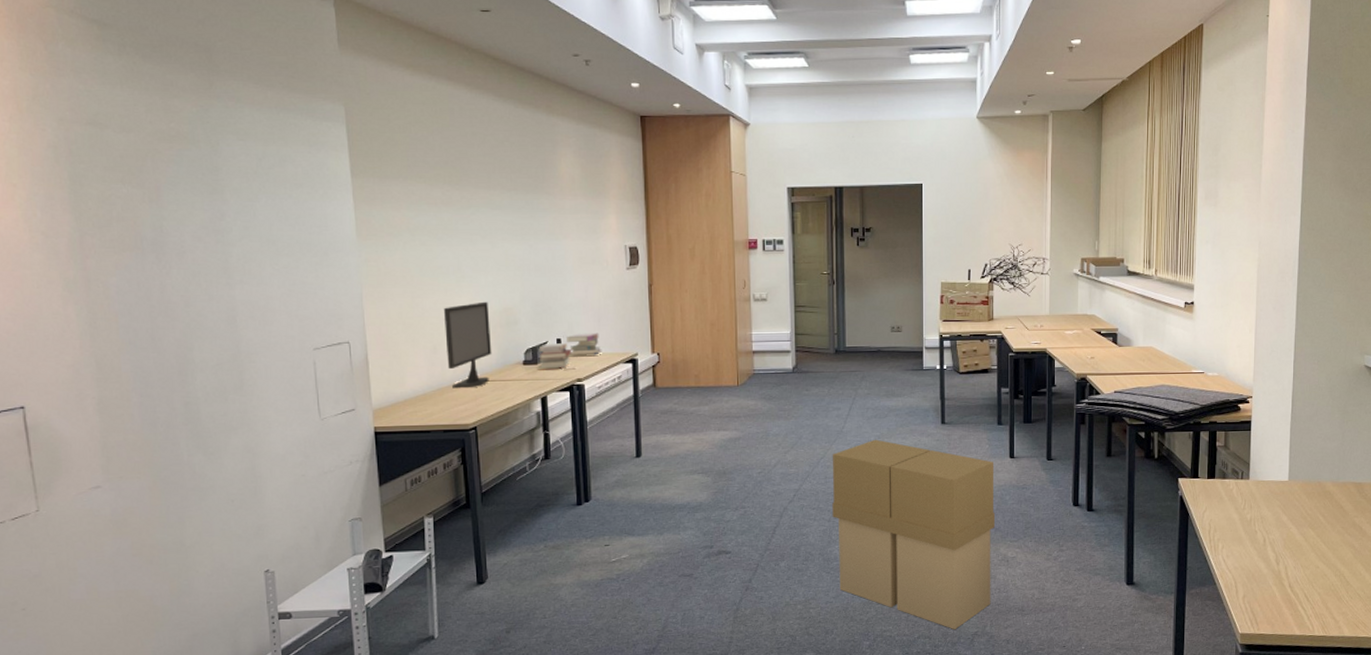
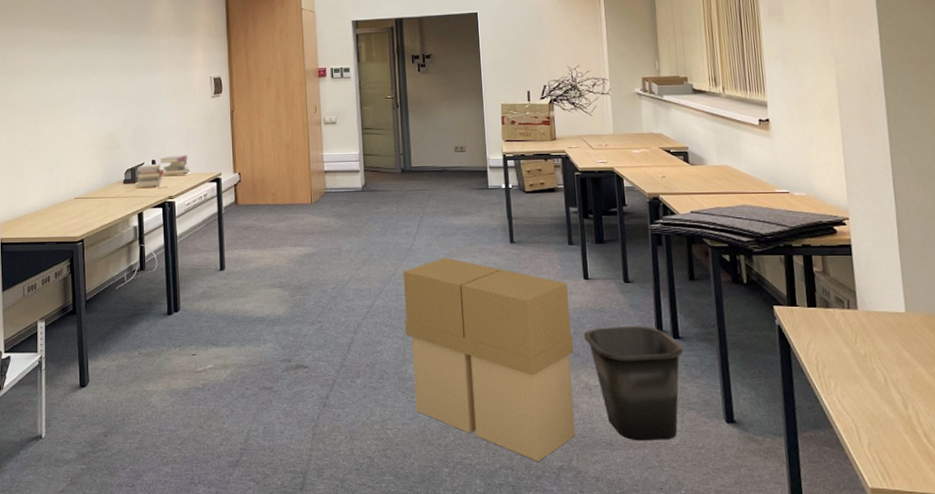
computer monitor: present [444,301,492,389] -> none [60,128,98,205]
waste bin: none [1006,500,1095,605] -> present [584,325,684,440]

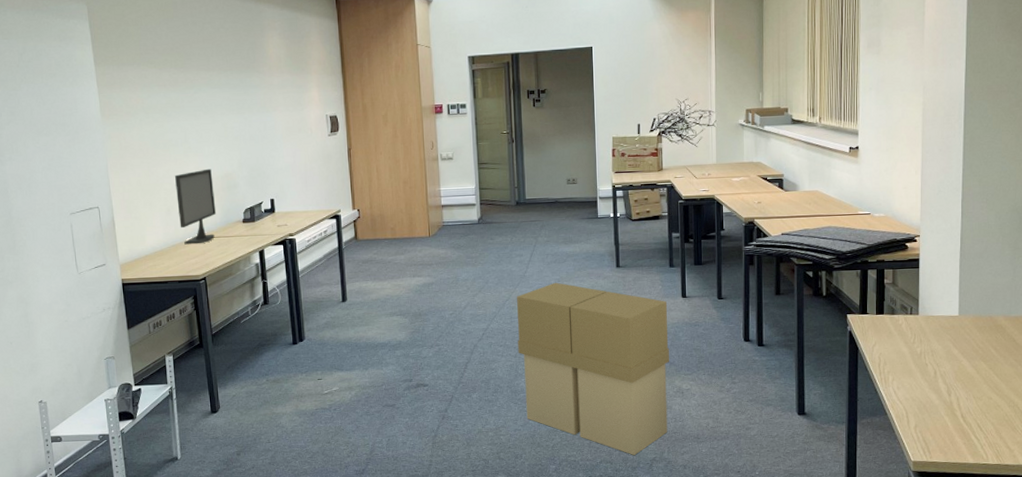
computer monitor: none [60,128,98,205] -> present [175,168,217,245]
books: present [134,164,165,189] -> none [254,203,284,227]
books: present [160,154,190,177] -> none [279,193,310,215]
waste bin: present [584,325,684,440] -> none [680,336,766,433]

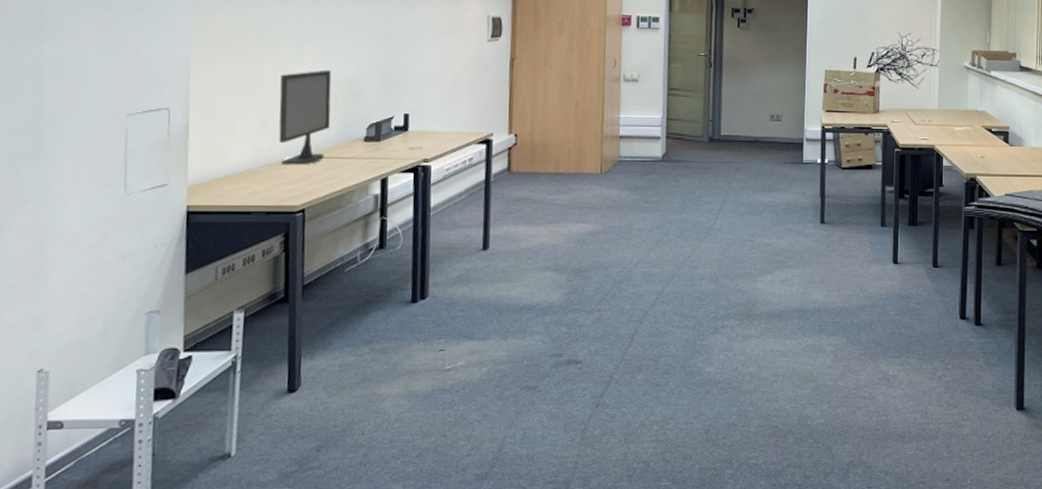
cardboard boxes: present [516,282,669,455] -> none [697,238,875,458]

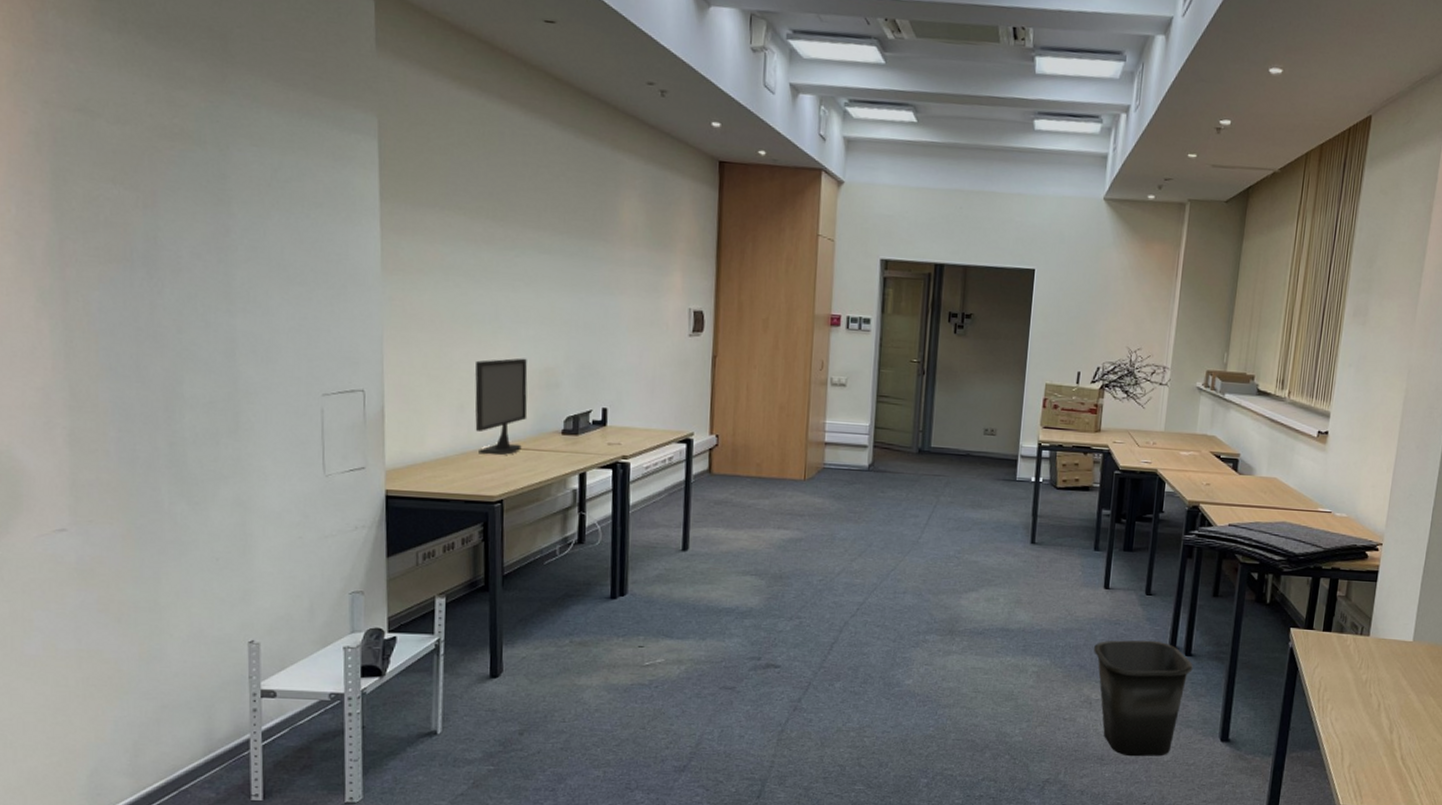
waste bin: none [888,312,984,431] -> present [1094,640,1193,756]

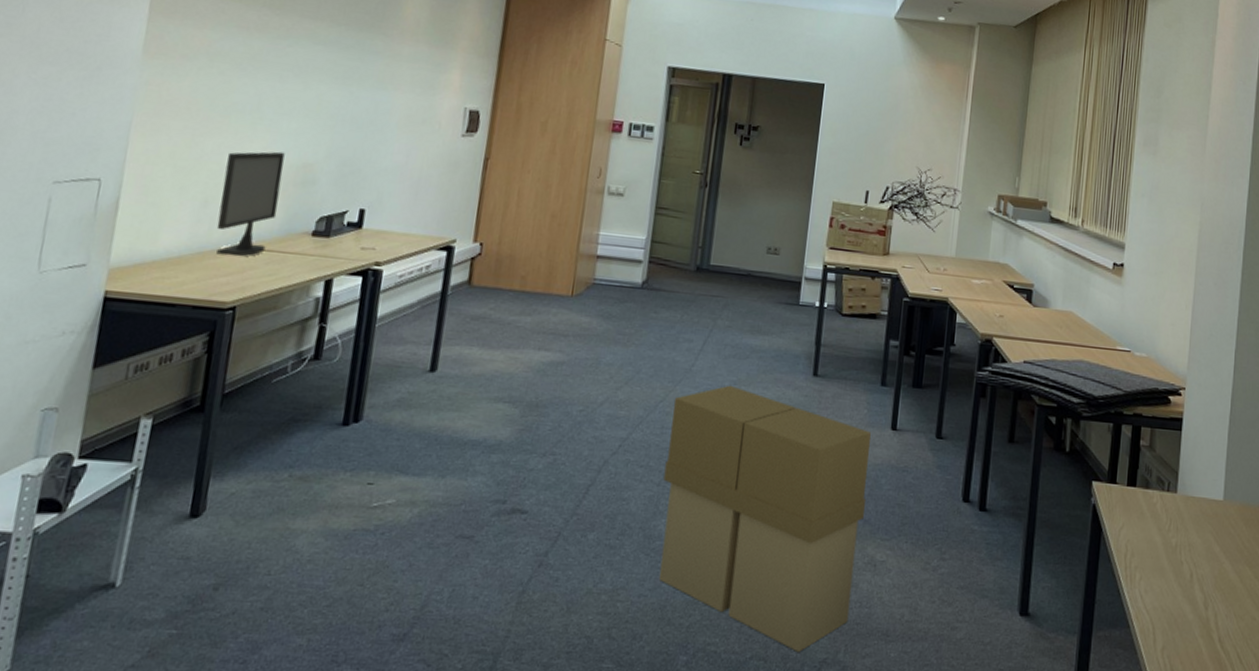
cardboard boxes: none [898,554,1085,774] -> present [658,385,871,652]
waste bin: present [1094,640,1193,756] -> none [879,490,988,633]

